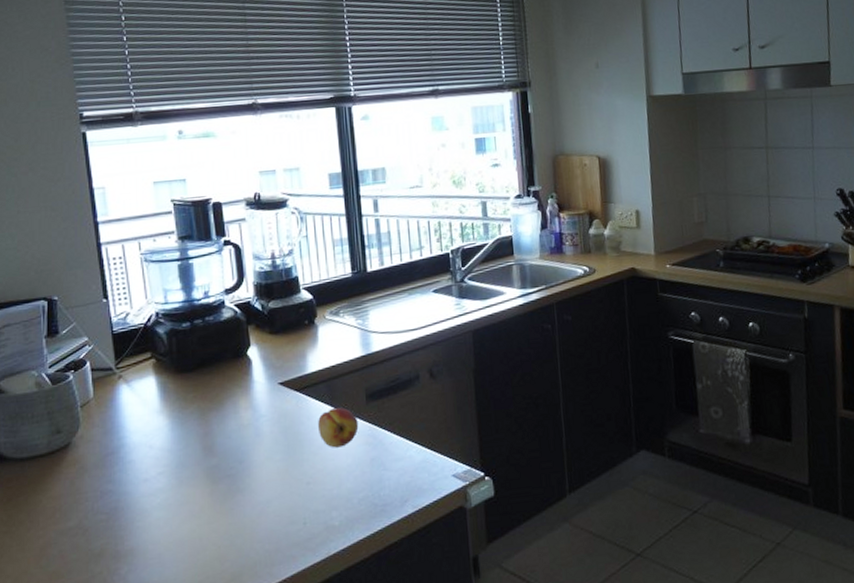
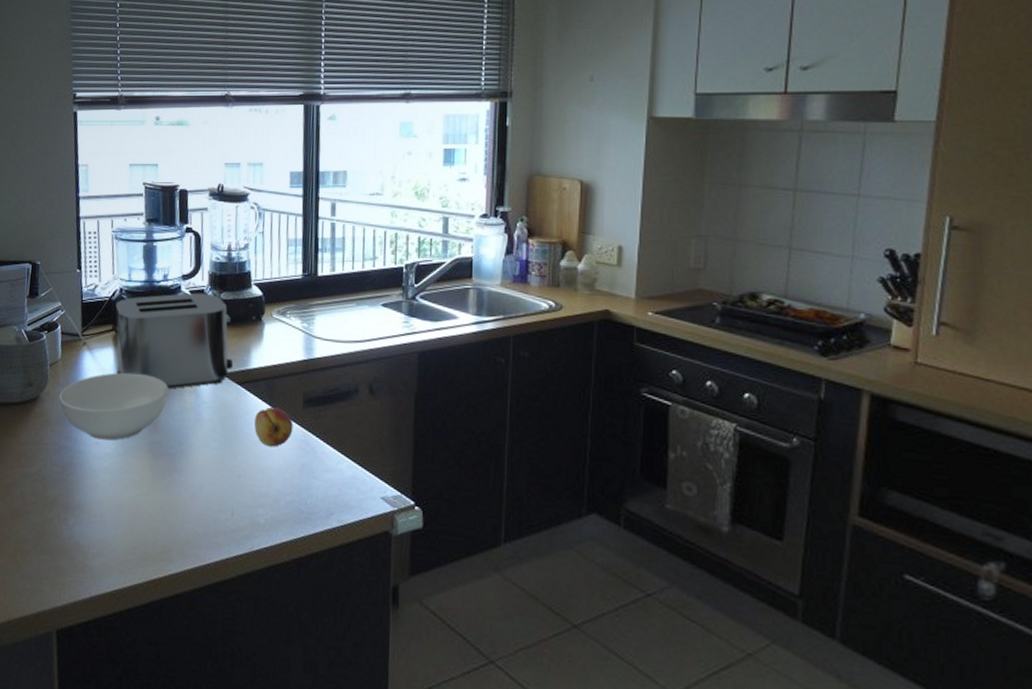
bowl: none [95,398,222,476] -> present [59,372,169,441]
toaster: none [152,304,289,409] -> present [115,292,233,389]

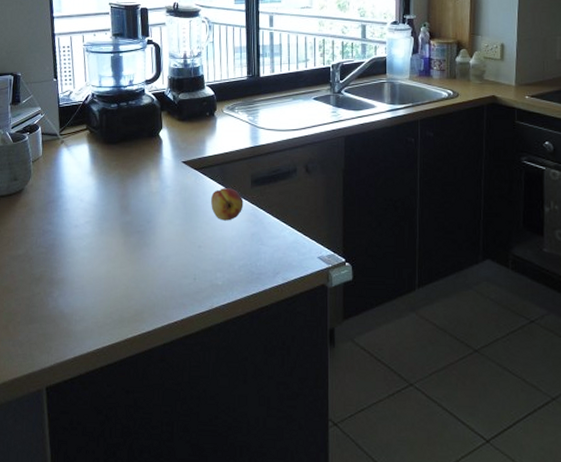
bowl: present [59,372,169,441] -> none [41,165,137,223]
toaster: present [115,292,233,389] -> none [88,94,191,177]

